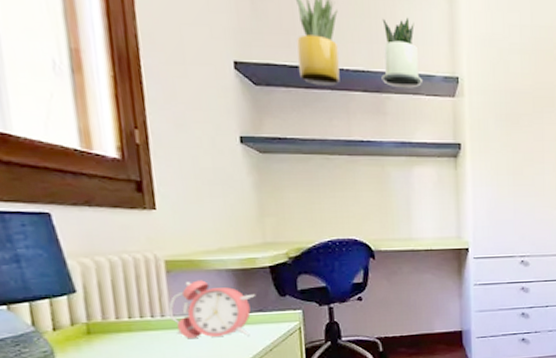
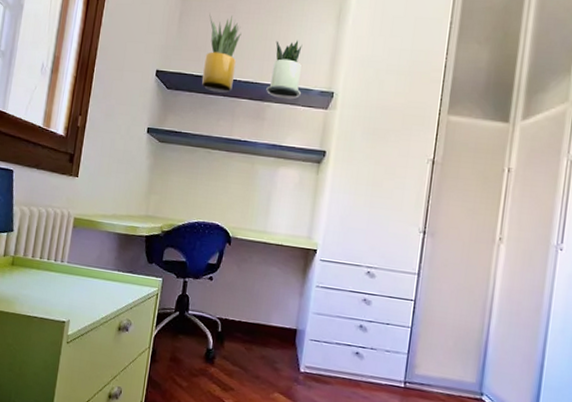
alarm clock: present [168,280,255,339] -> none [67,236,130,292]

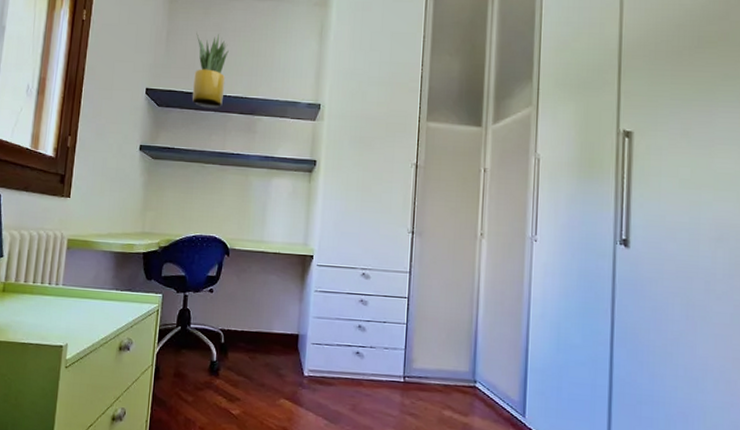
planter: present [266,40,303,100] -> none [256,56,290,112]

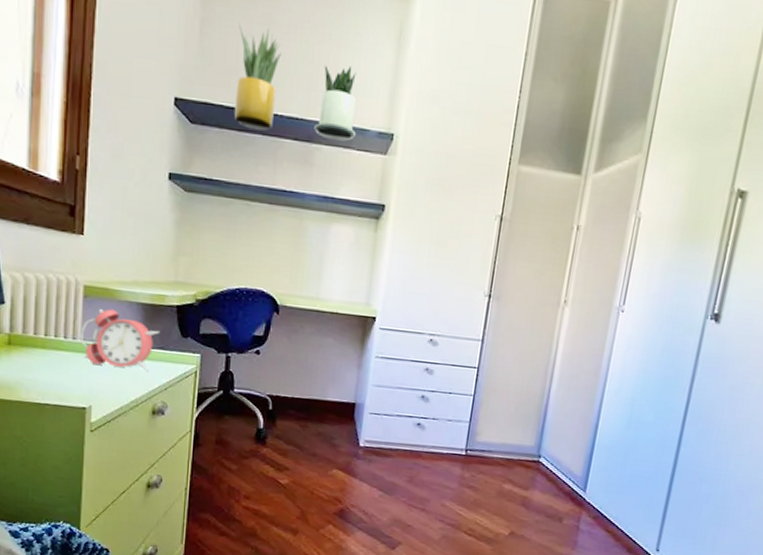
alarm clock: none [62,257,128,311] -> present [80,308,159,371]
planter: none [256,56,290,112] -> present [314,66,357,142]

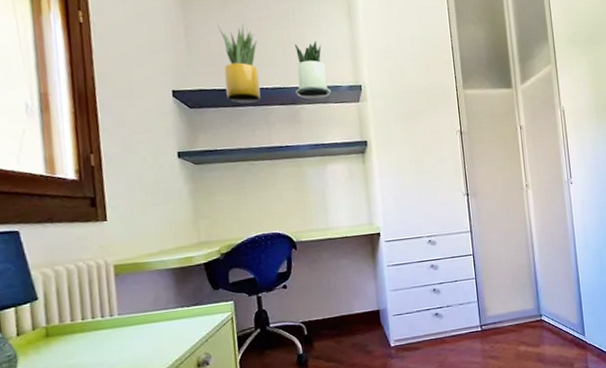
alarm clock: present [80,308,159,371] -> none [116,280,192,336]

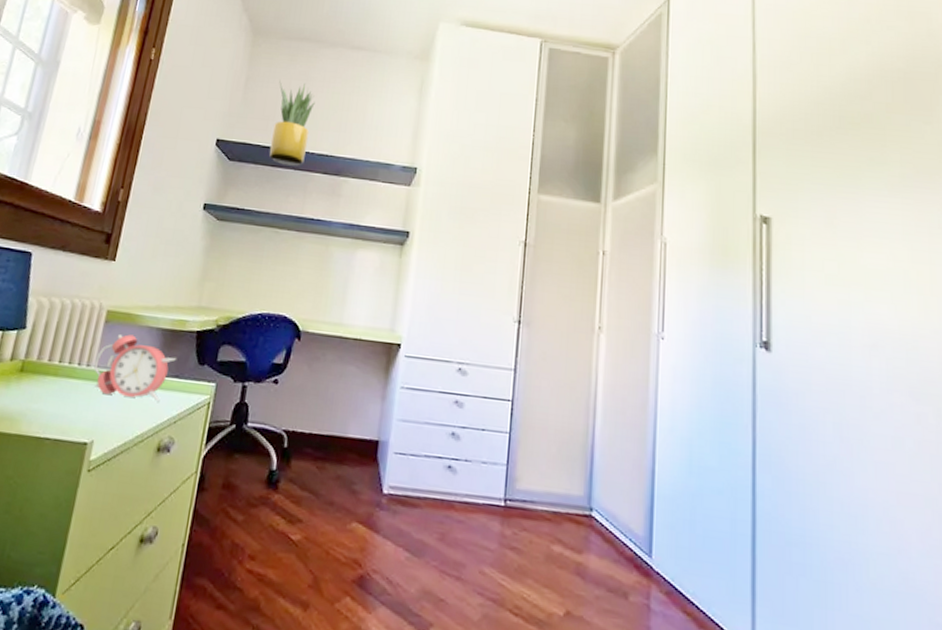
alarm clock: none [116,280,192,336] -> present [94,333,176,402]
planter: present [294,41,332,99] -> none [342,111,382,175]

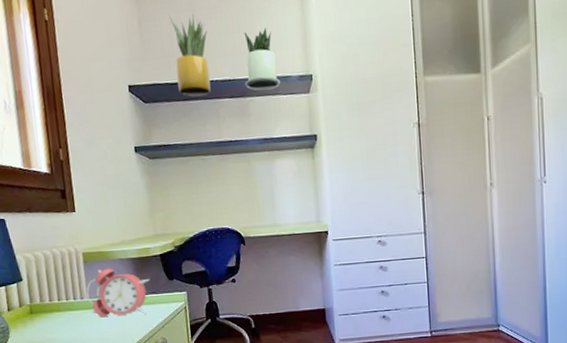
planter: none [342,111,382,175] -> present [244,28,281,91]

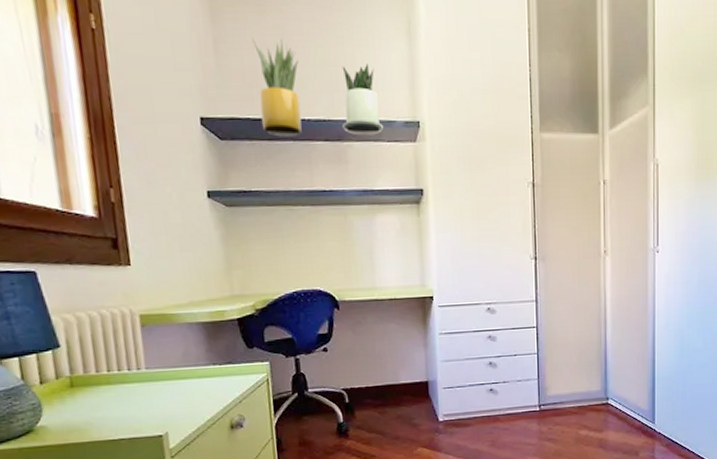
alarm clock: present [86,268,150,318] -> none [143,333,224,392]

